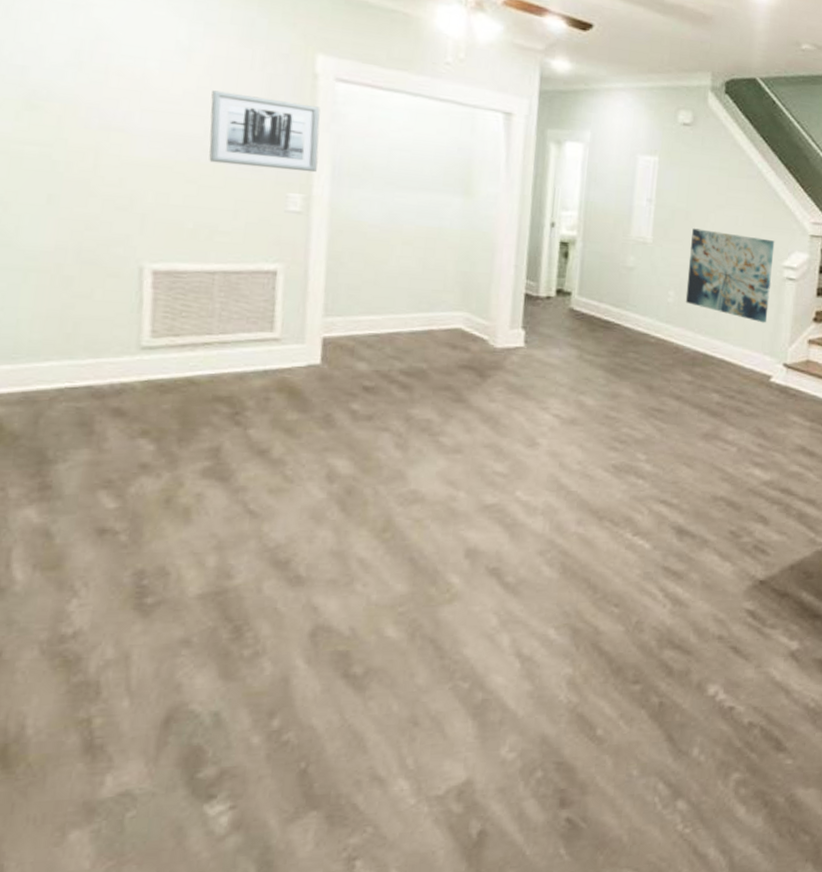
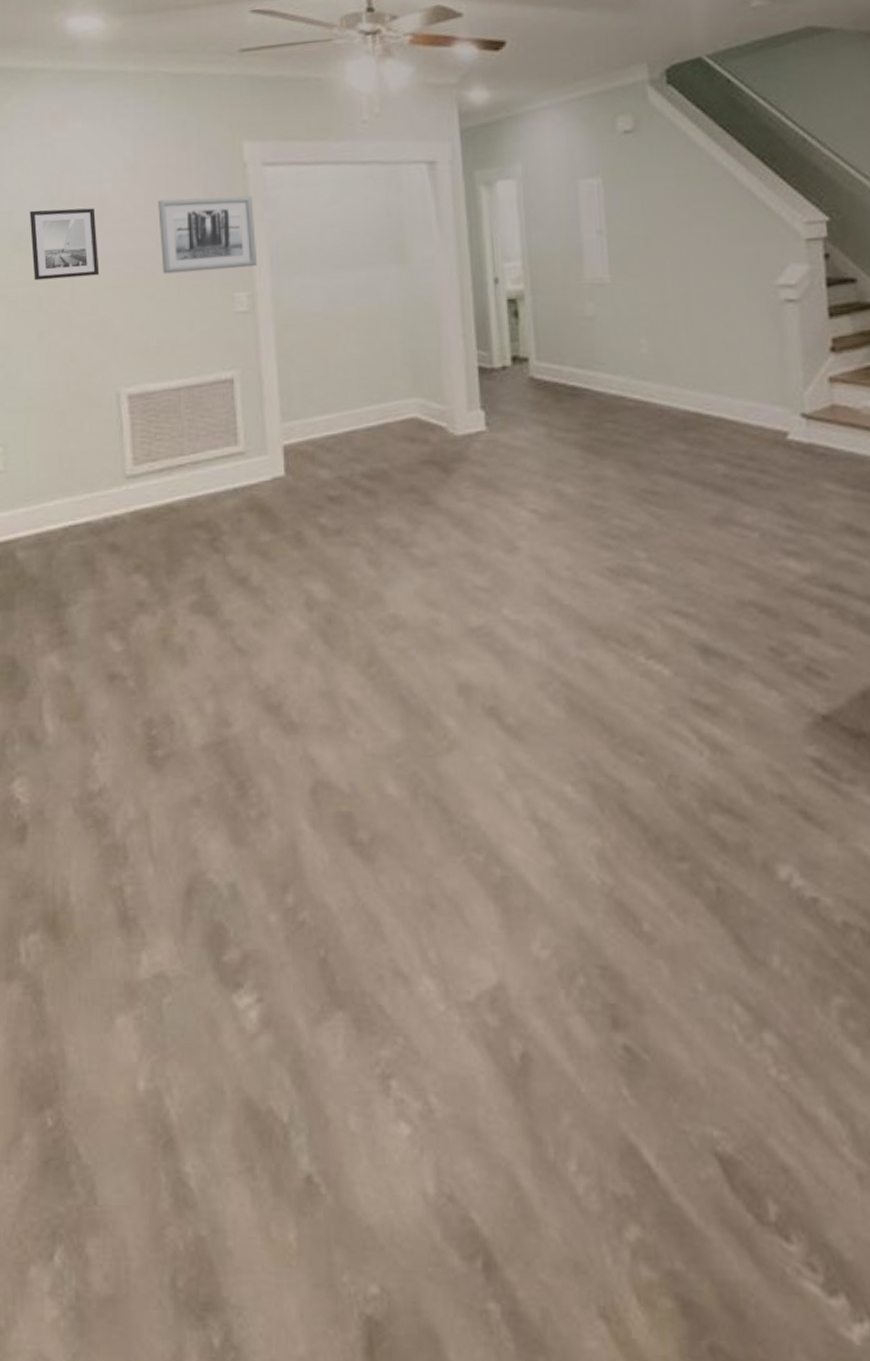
wall art: none [47,70,135,150] -> present [29,208,100,281]
wall art: present [685,228,775,323] -> none [656,254,769,364]

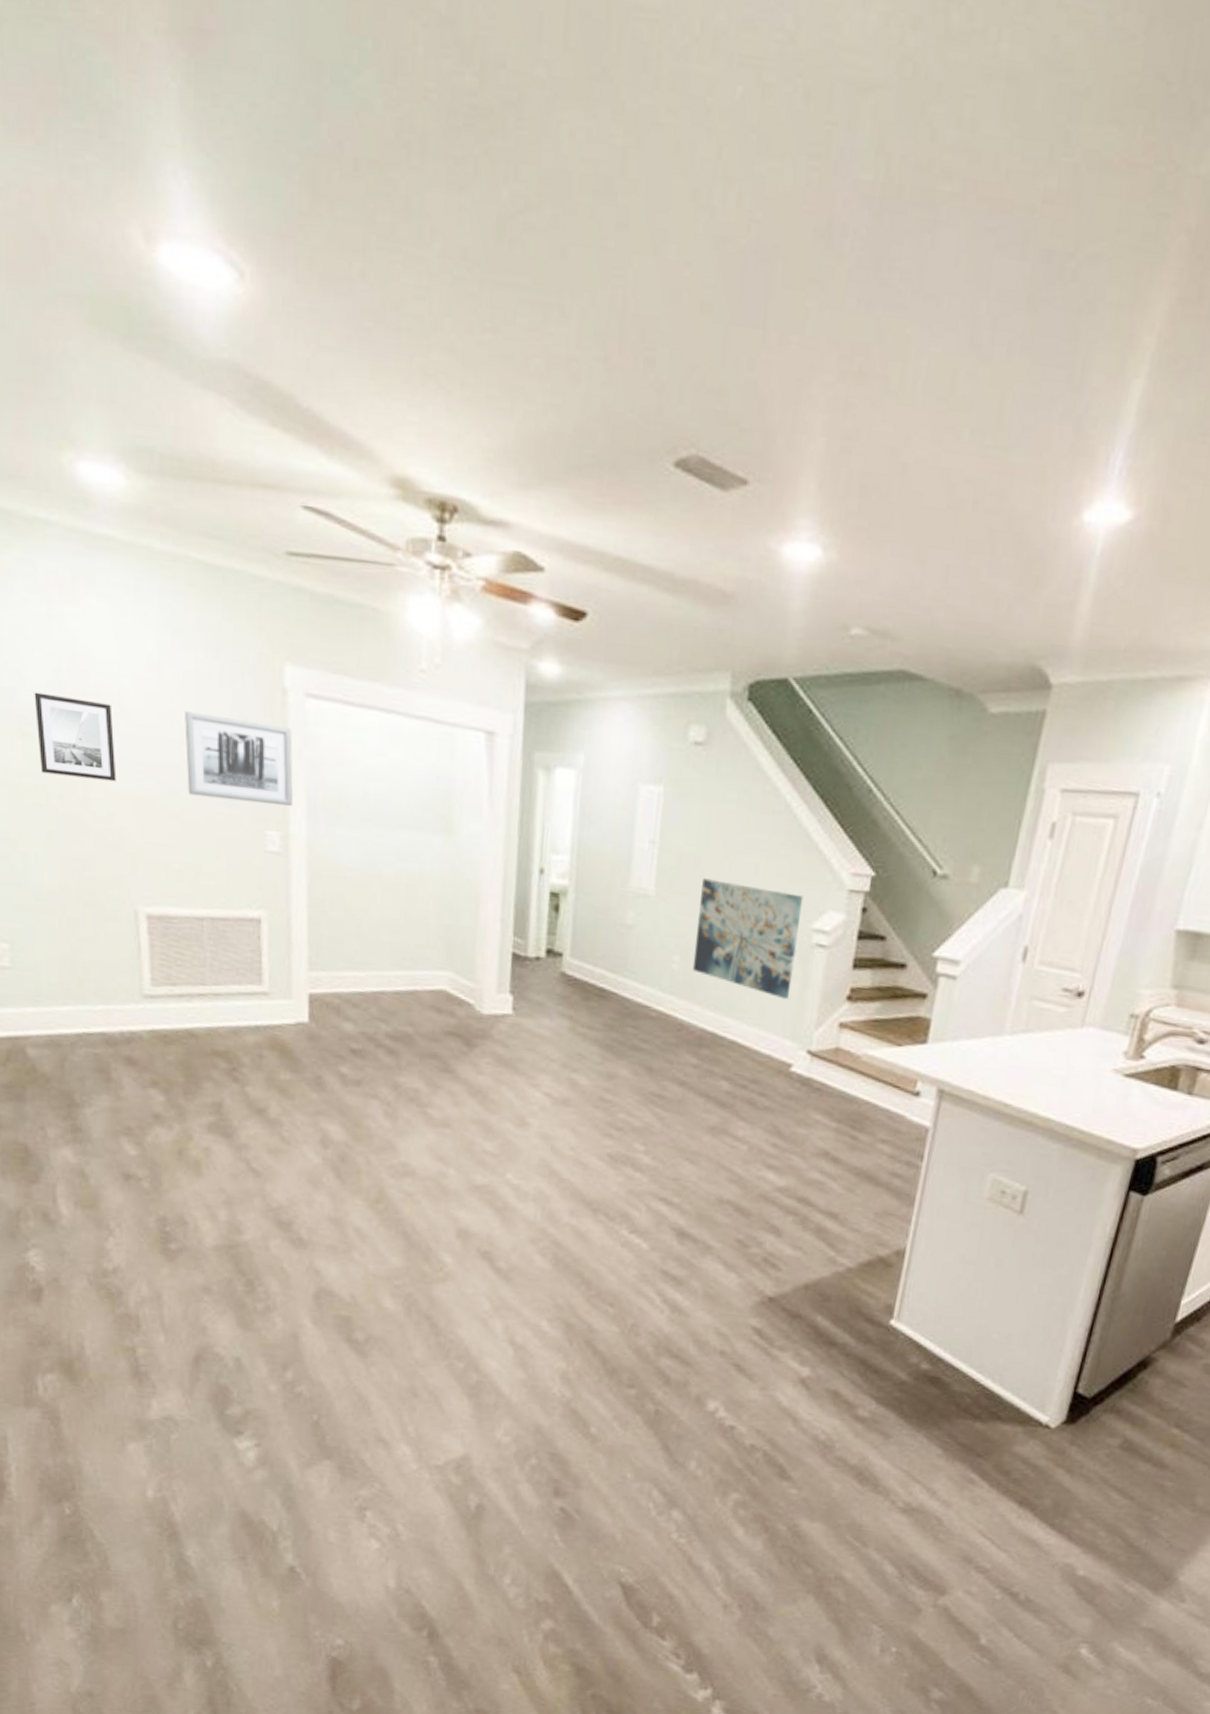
wall art: none [656,254,769,364] -> present [692,878,804,1000]

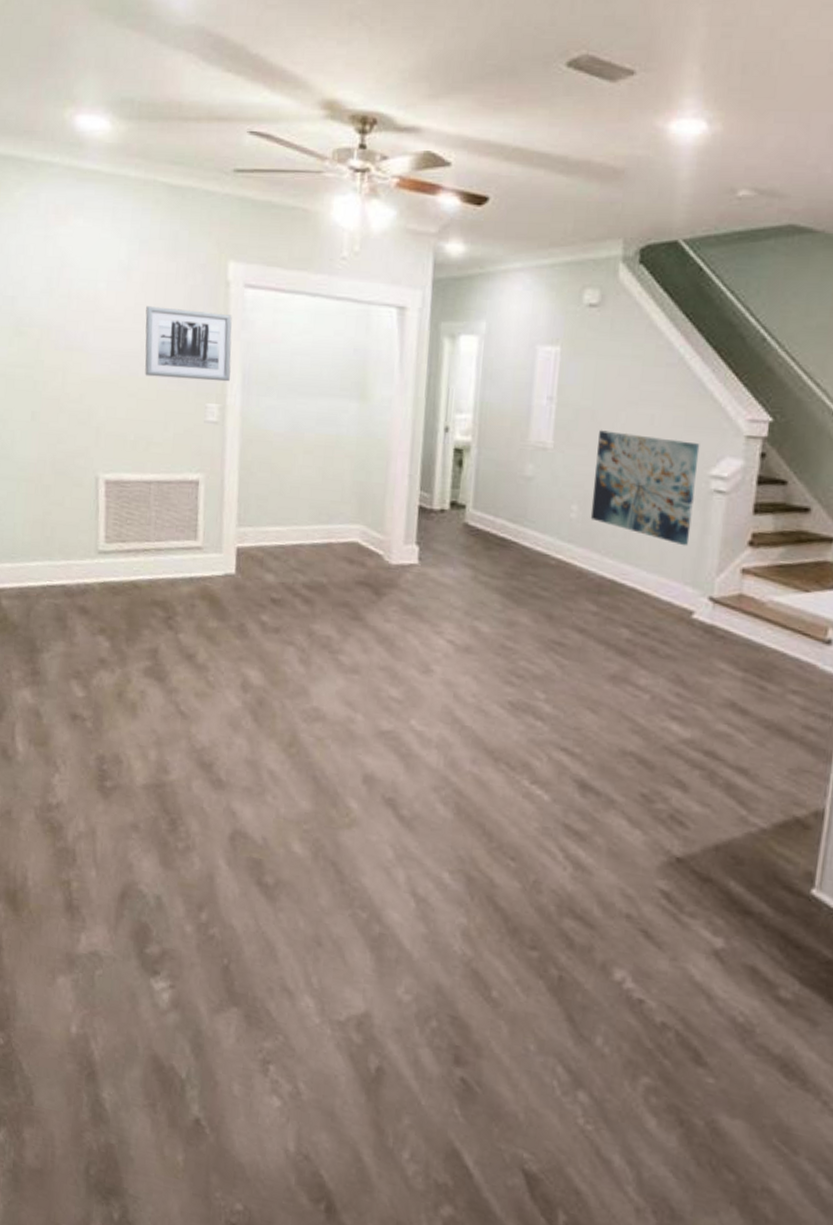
wall art: present [34,692,117,782] -> none [30,298,89,368]

